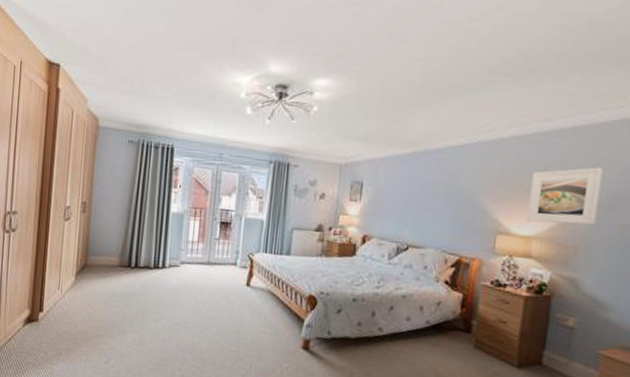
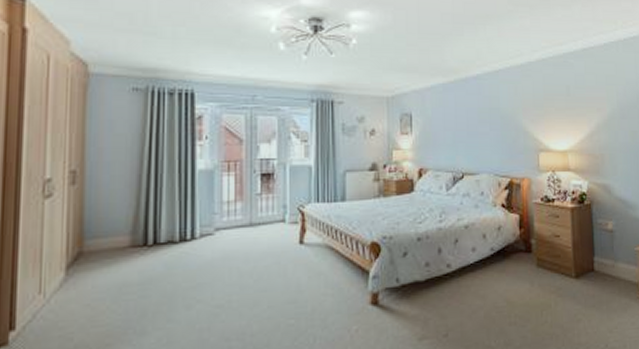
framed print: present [527,167,603,226] -> none [559,83,613,137]

